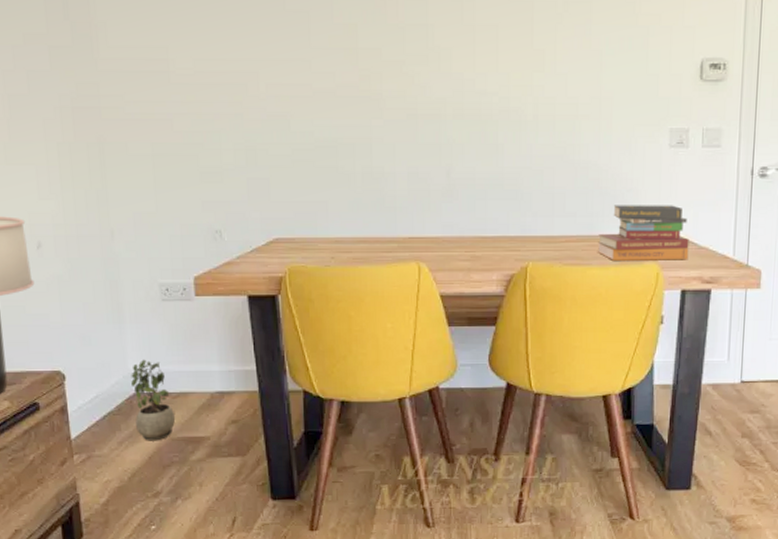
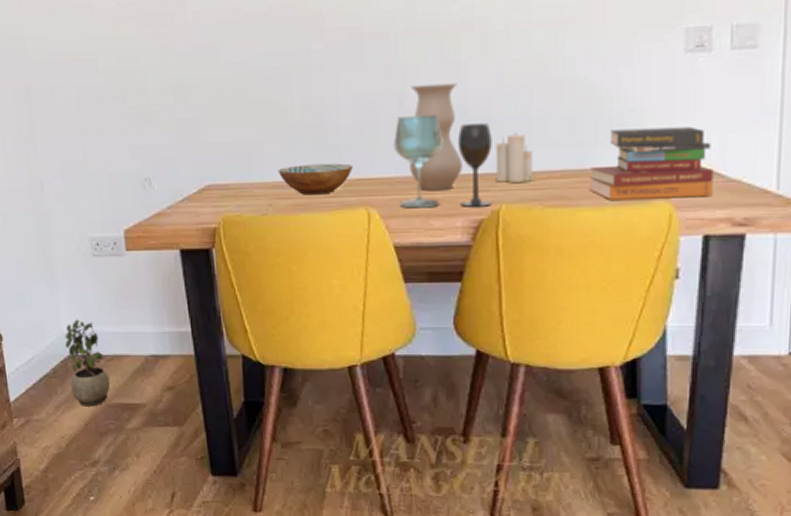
bowl: none [340,223,407,250] -> present [278,163,353,195]
wine glass: none [440,186,483,264] -> present [392,115,443,209]
vase: none [455,160,498,250] -> present [410,83,463,191]
wine glass: none [494,195,522,264] -> present [457,123,492,207]
candle: none [525,203,555,245] -> present [495,132,534,184]

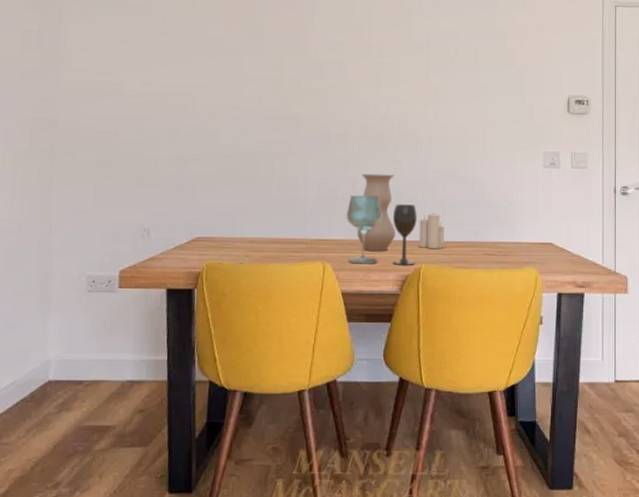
potted plant: present [65,319,111,407] -> none [46,347,86,429]
bowl: present [278,163,353,195] -> none [256,226,315,250]
books: present [590,126,714,200] -> none [483,215,563,266]

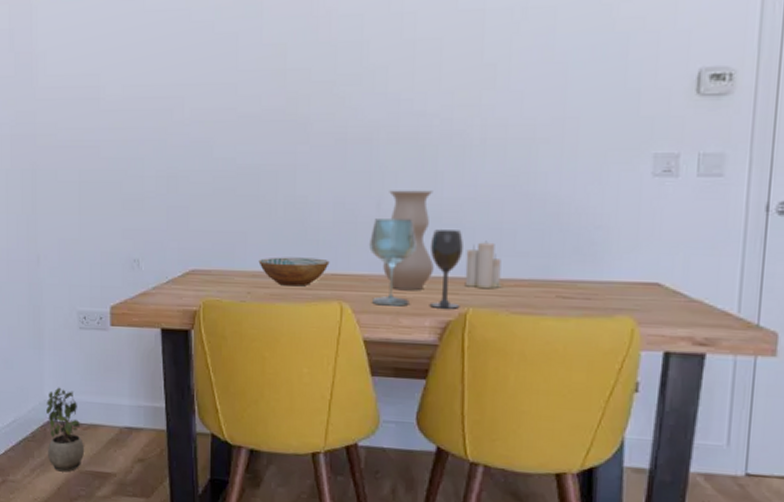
potted plant: none [46,347,86,429] -> present [46,387,85,472]
bowl: none [256,226,315,250] -> present [258,257,330,287]

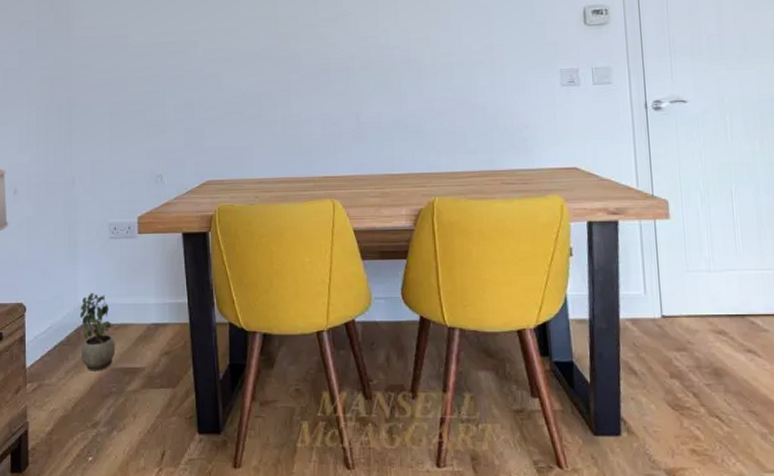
bowl: present [258,257,330,287] -> none [263,164,322,189]
wine glass: present [368,219,417,307] -> none [351,129,390,200]
vase: present [383,190,434,291] -> none [365,105,405,187]
wine glass: present [429,229,463,309] -> none [400,135,428,199]
candle: present [465,240,502,289] -> none [429,142,459,181]

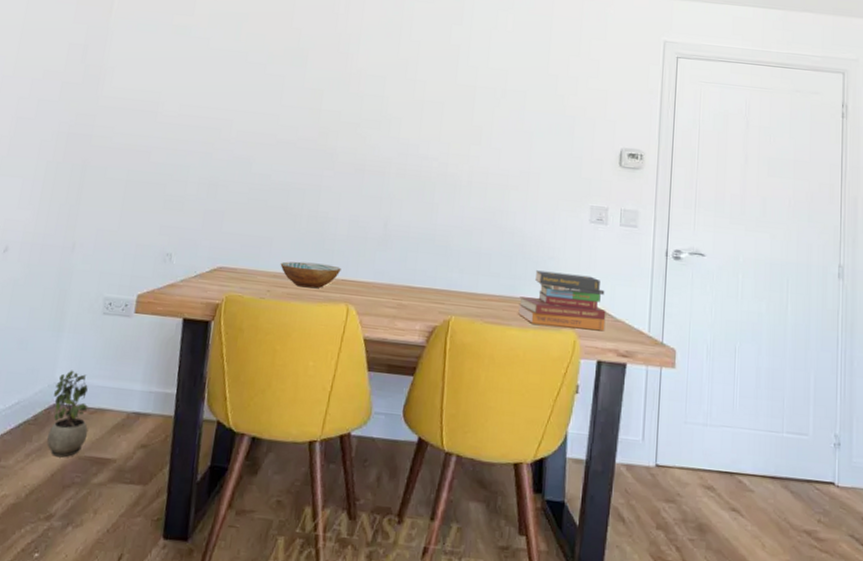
bowl: none [263,164,322,189] -> present [280,261,341,289]
books: none [500,139,591,194] -> present [518,270,606,332]

